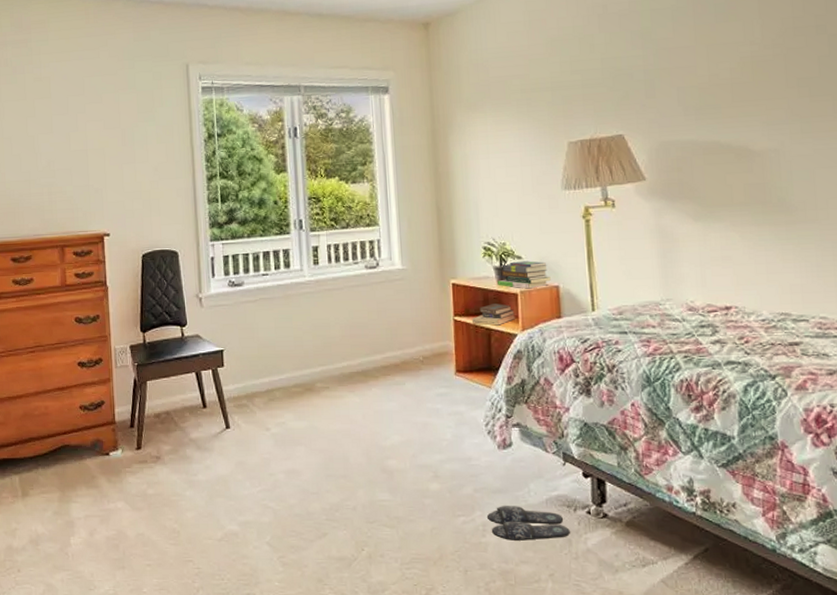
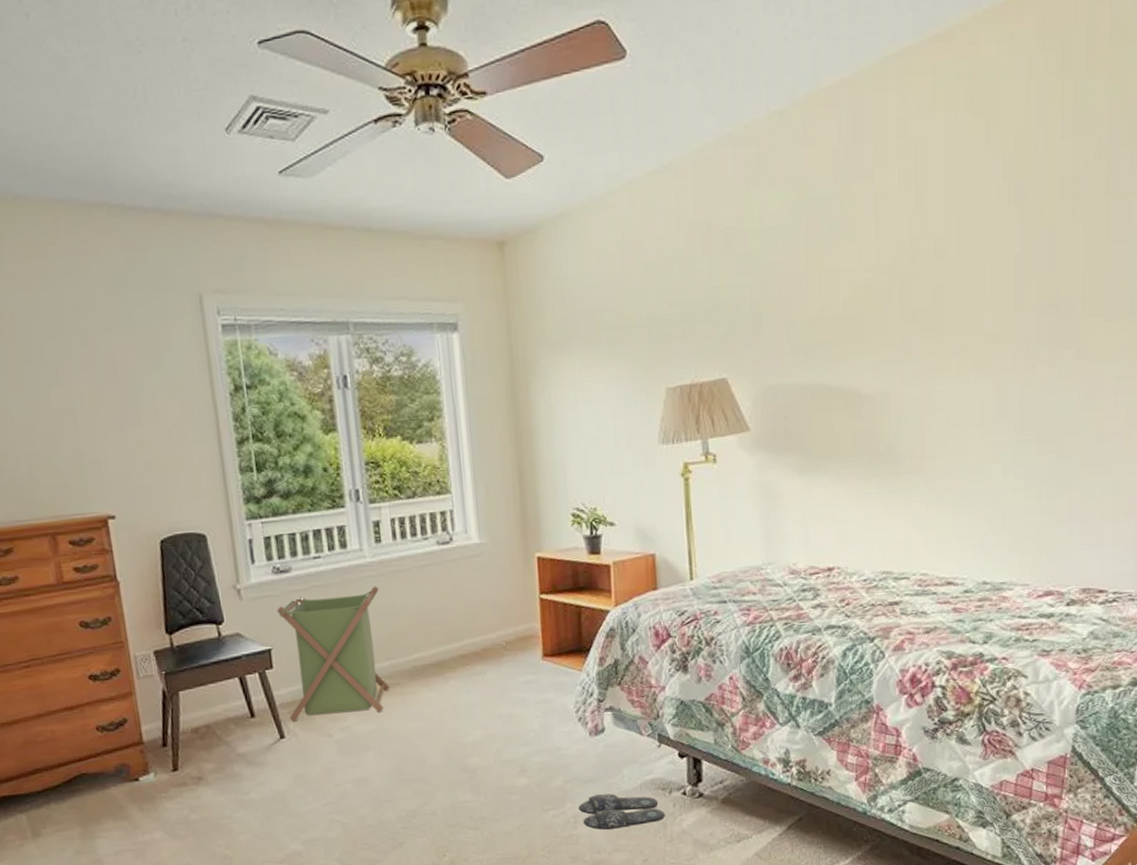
laundry basket: none [230,301,320,414] -> present [276,586,389,721]
books: present [471,303,516,326] -> none [559,577,609,603]
books: present [498,261,551,289] -> none [588,527,646,560]

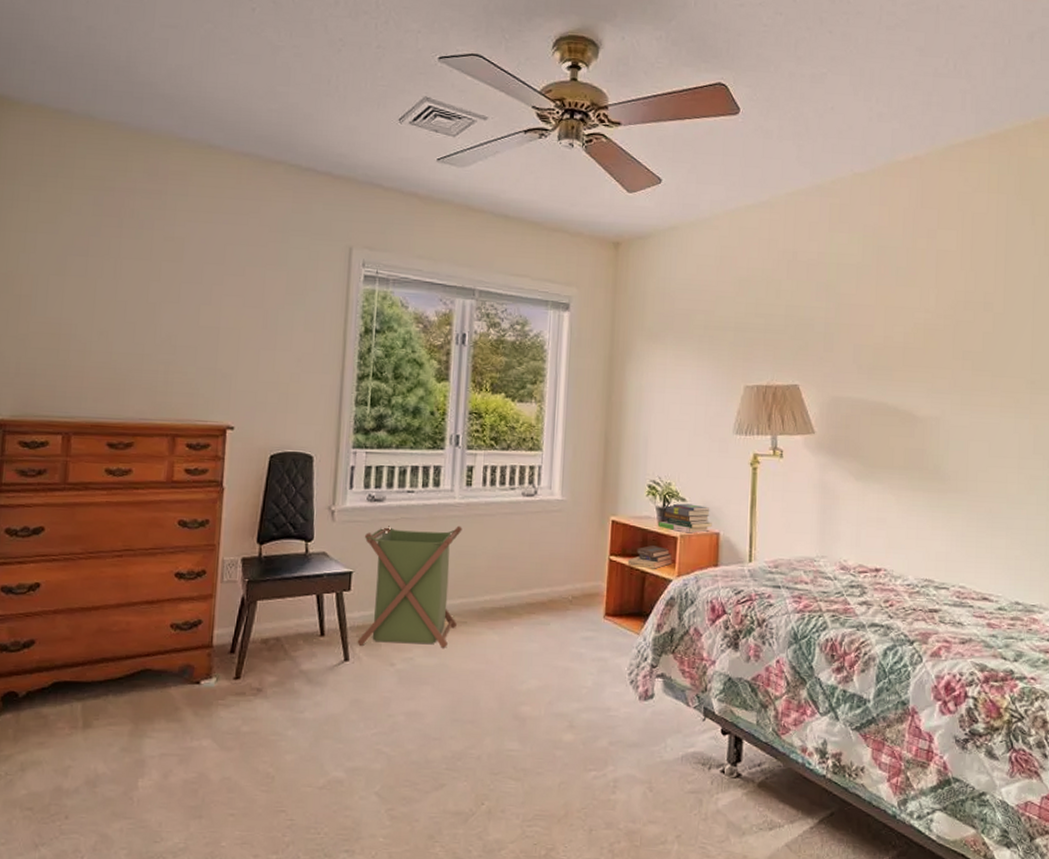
books: none [559,577,609,603] -> present [627,545,673,569]
slippers: present [579,793,665,830] -> none [620,761,702,799]
books: none [588,527,646,560] -> present [658,503,712,534]

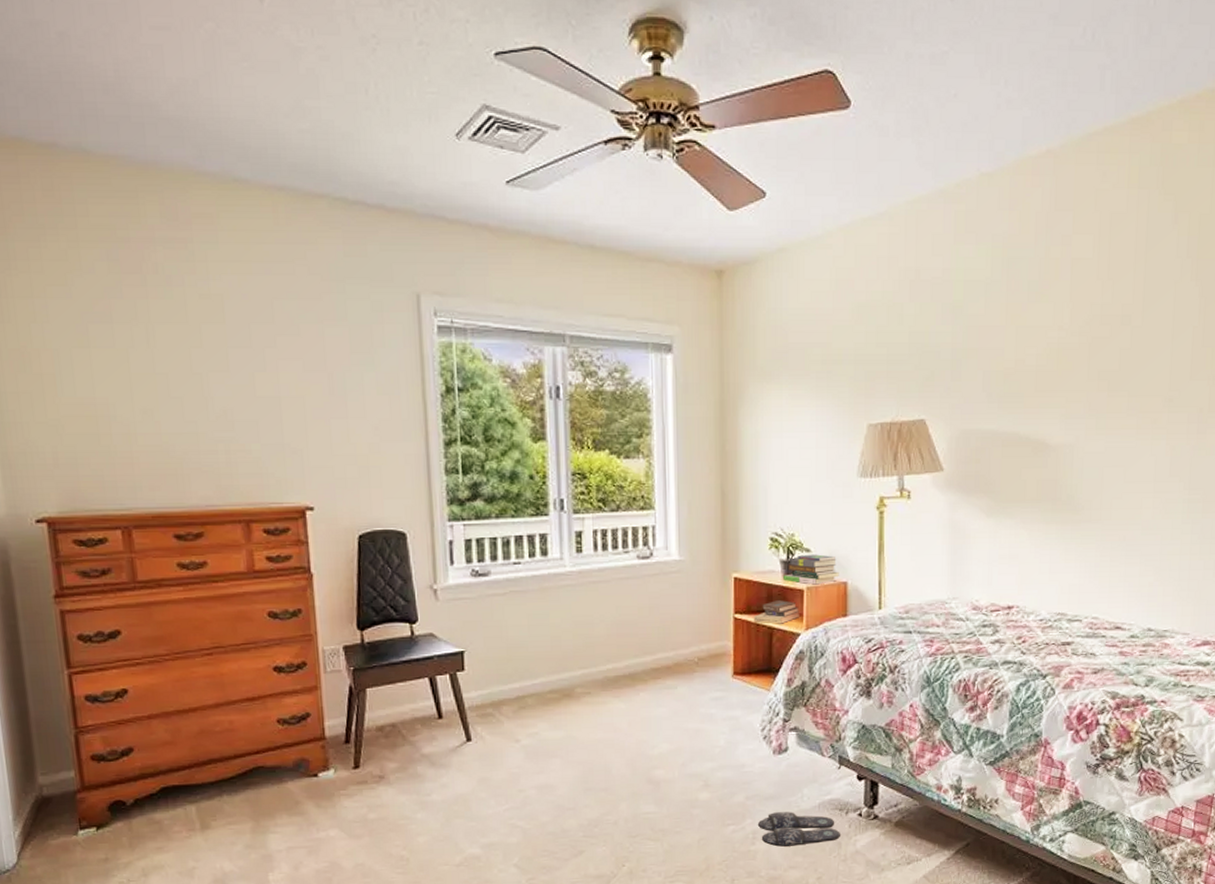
laundry basket: present [357,525,462,648] -> none [472,595,580,725]
slippers: none [620,761,702,799] -> present [758,812,840,847]

